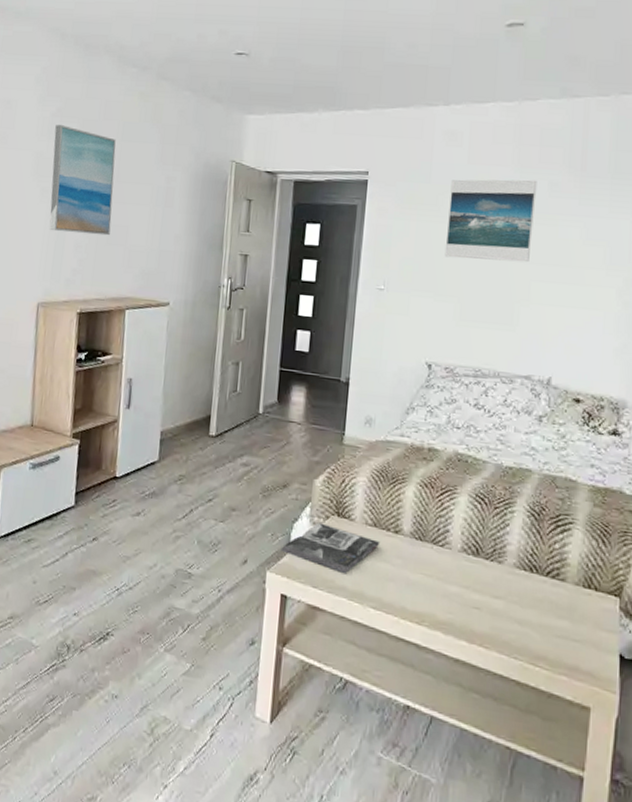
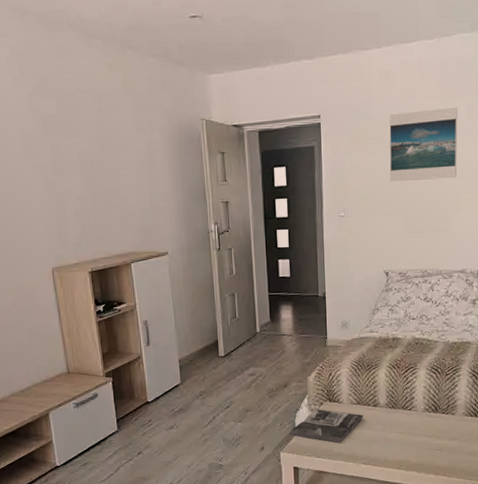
wall art: present [49,125,116,236] -> none [35,102,105,203]

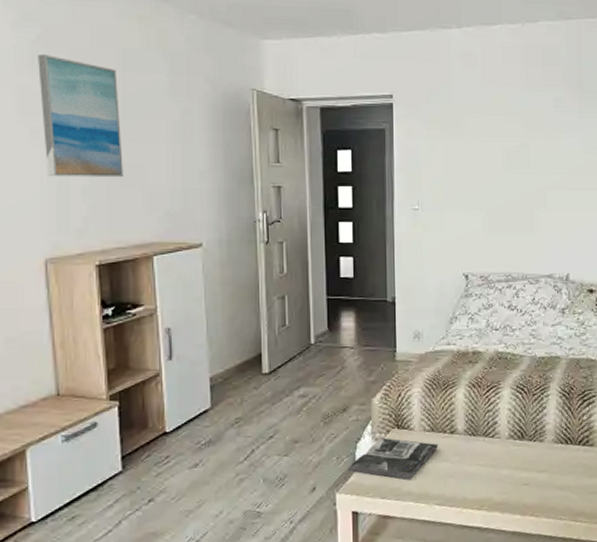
wall art: none [35,102,105,203] -> present [38,55,123,178]
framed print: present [389,107,458,182] -> none [470,97,544,174]

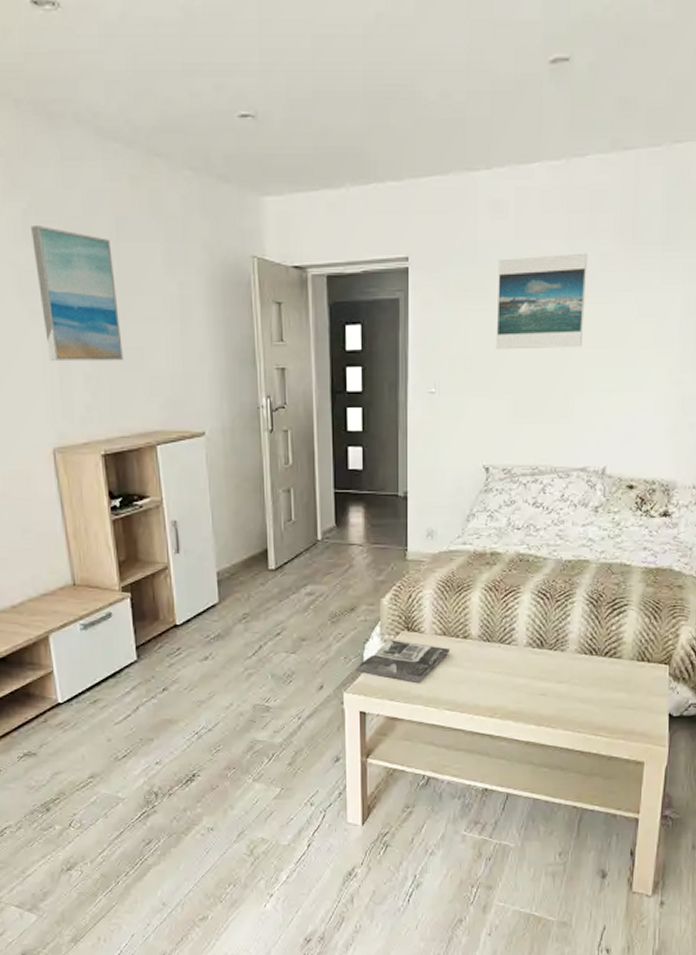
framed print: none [470,97,544,174] -> present [495,253,588,350]

